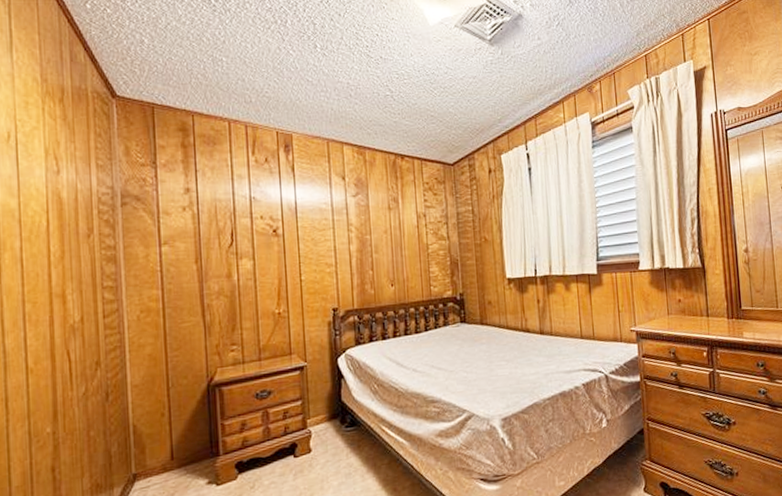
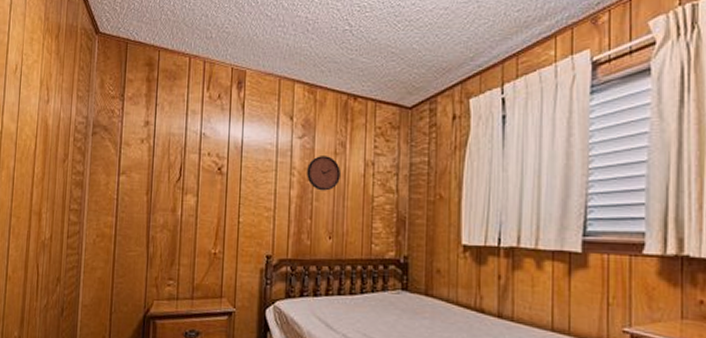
clock: none [364,211,396,244] -> present [307,156,340,191]

